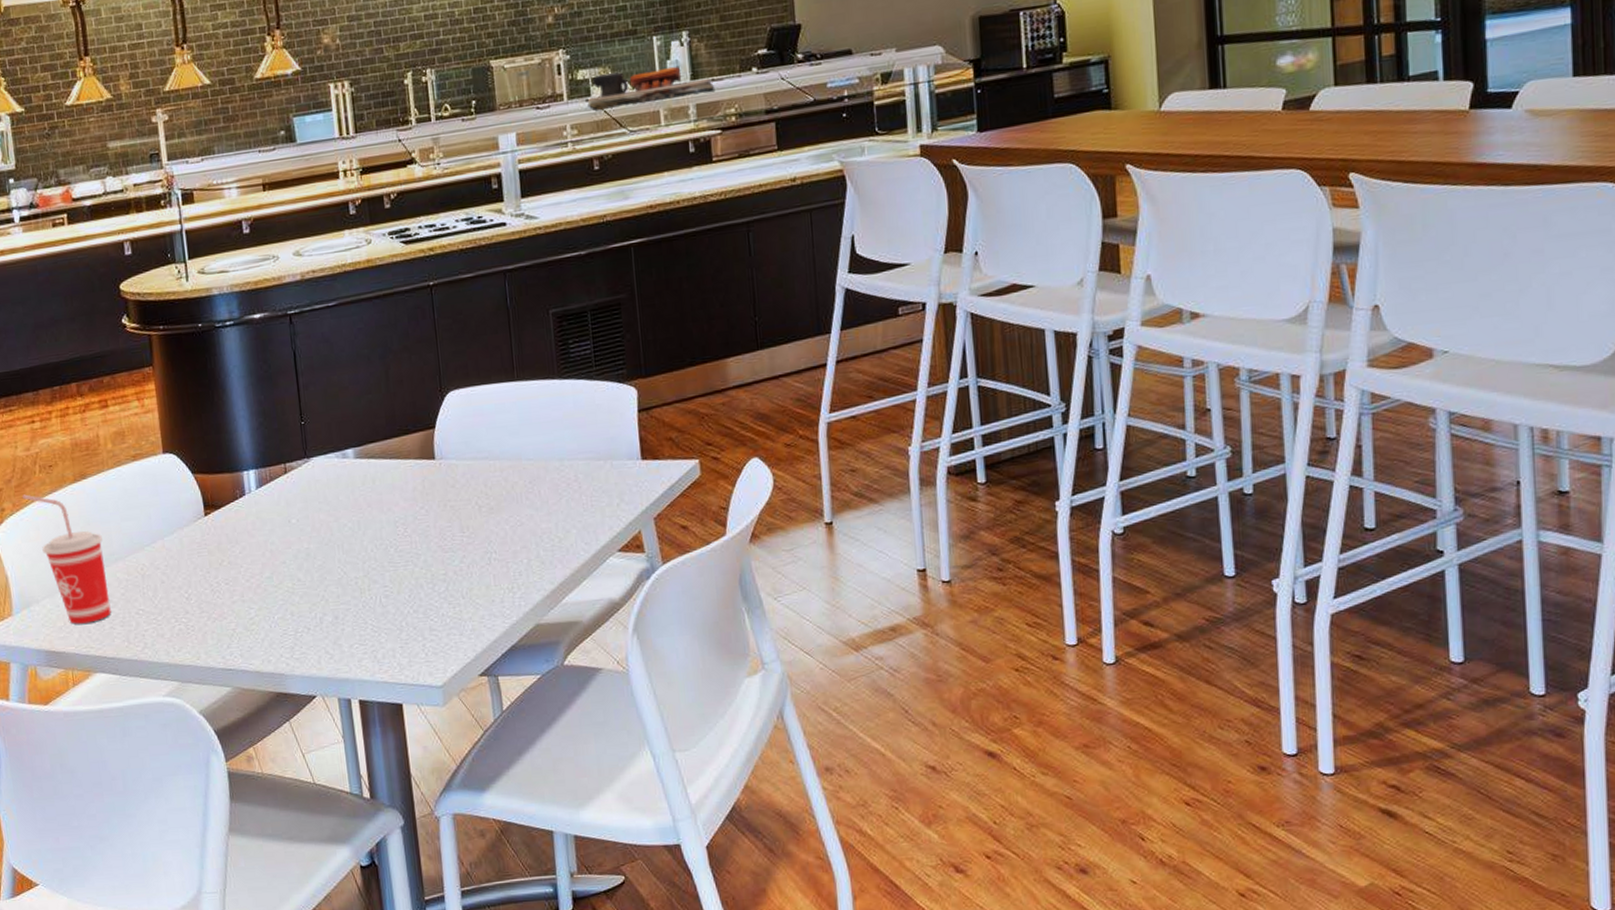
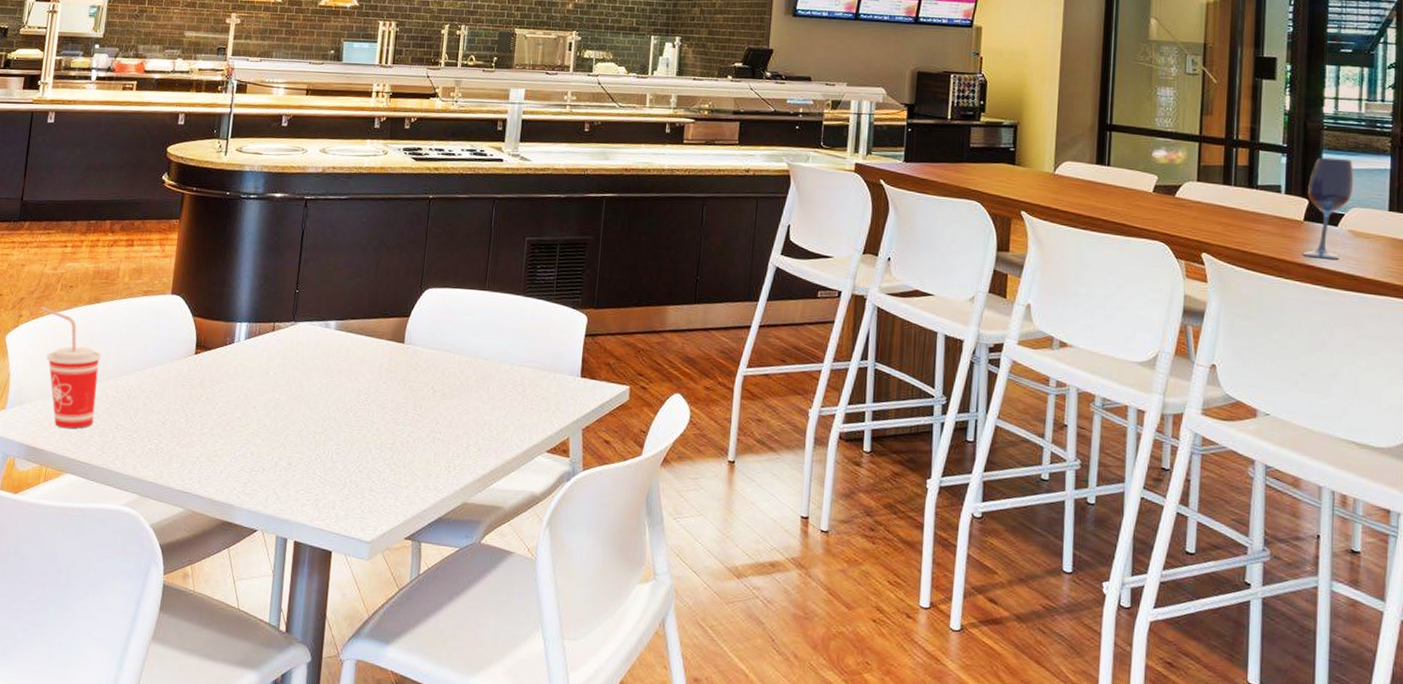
food platter: present [587,66,716,112] -> none [588,57,695,89]
wineglass: none [1470,21,1528,154] -> present [1302,157,1354,260]

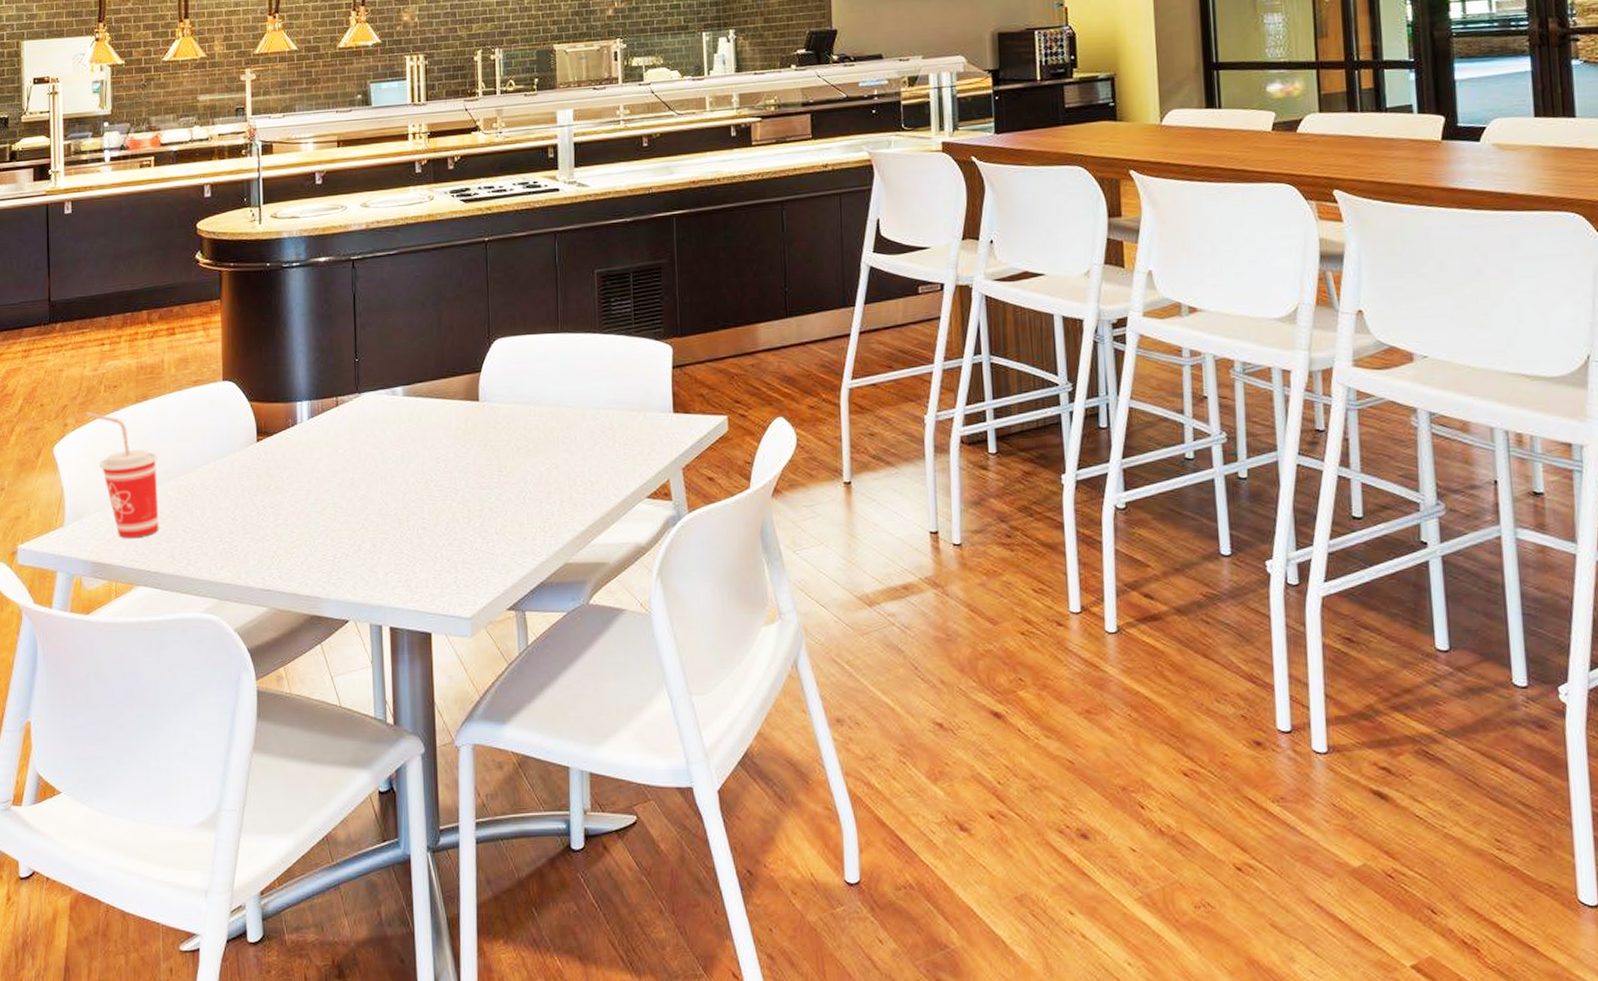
wineglass: present [1302,157,1354,260] -> none [1442,66,1493,180]

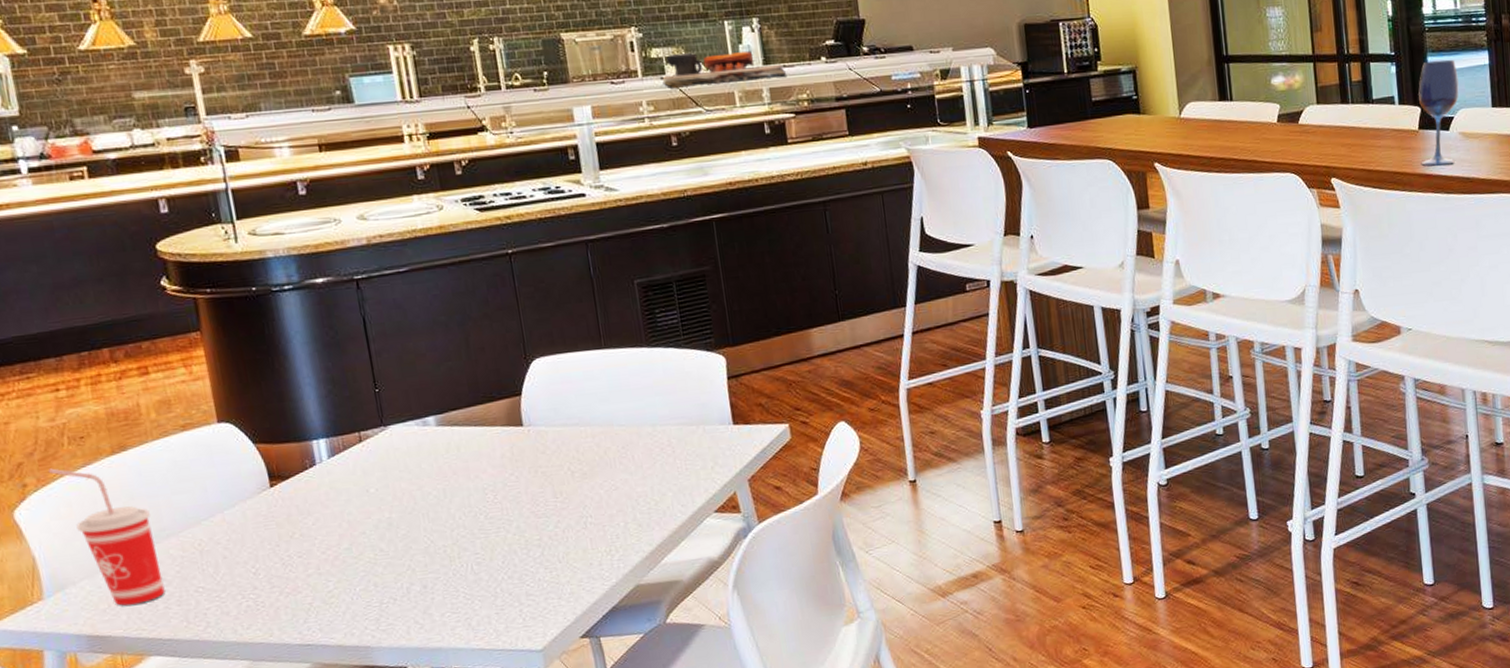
food platter: none [640,59,757,95] -> present [662,50,788,90]
wineglass: none [1442,66,1493,180] -> present [1418,59,1459,166]

